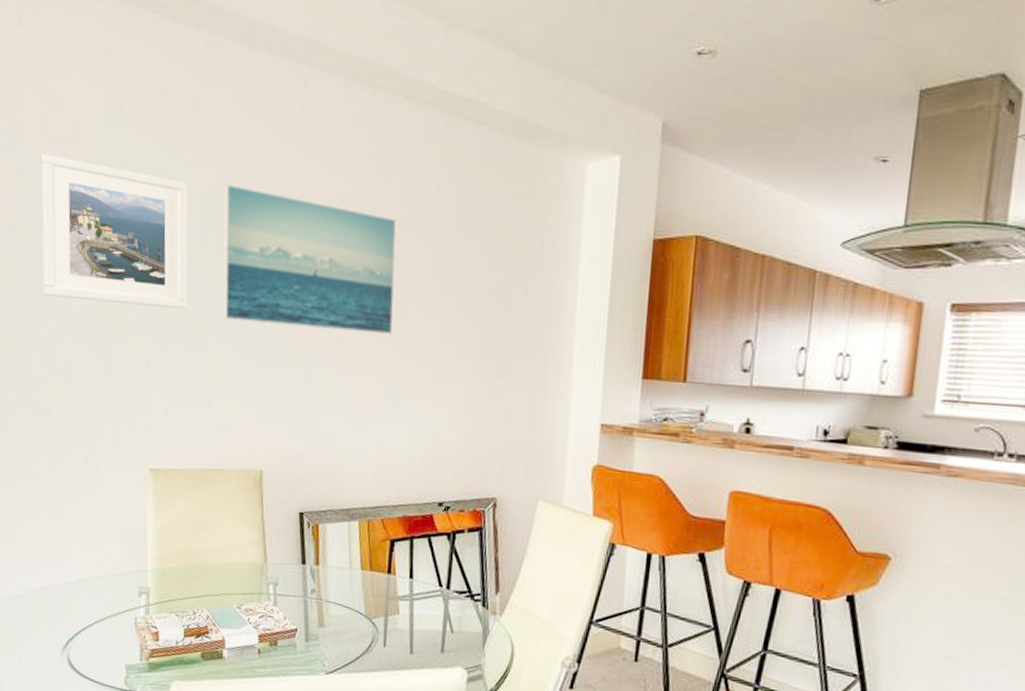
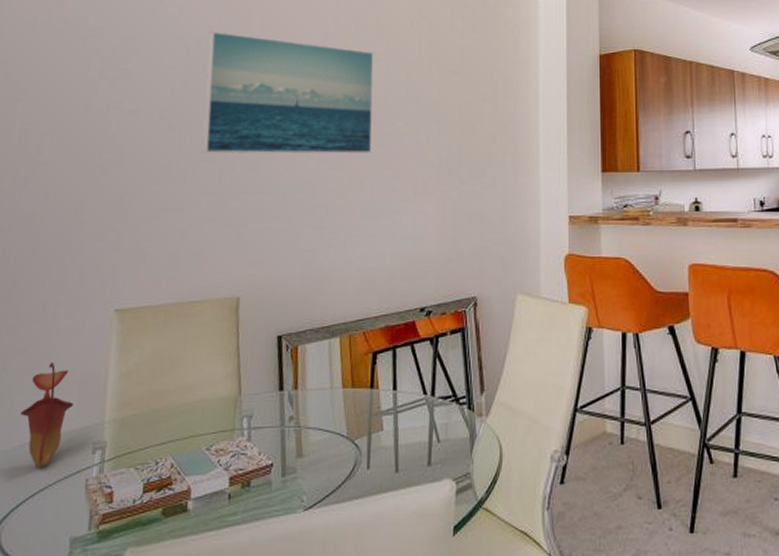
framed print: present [40,153,188,309] -> none [12,14,174,147]
pitcher plant: none [74,511,120,602] -> present [19,362,74,468]

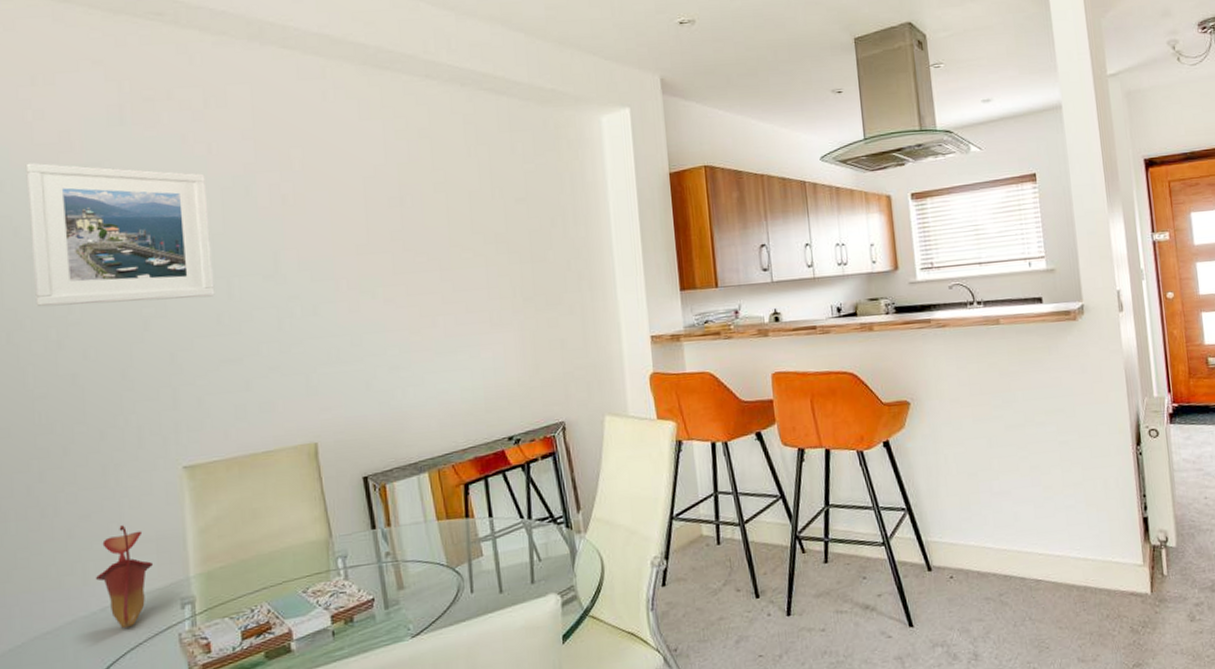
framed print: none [12,14,174,147] -> present [25,162,215,307]
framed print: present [202,30,374,155] -> none [244,170,441,301]

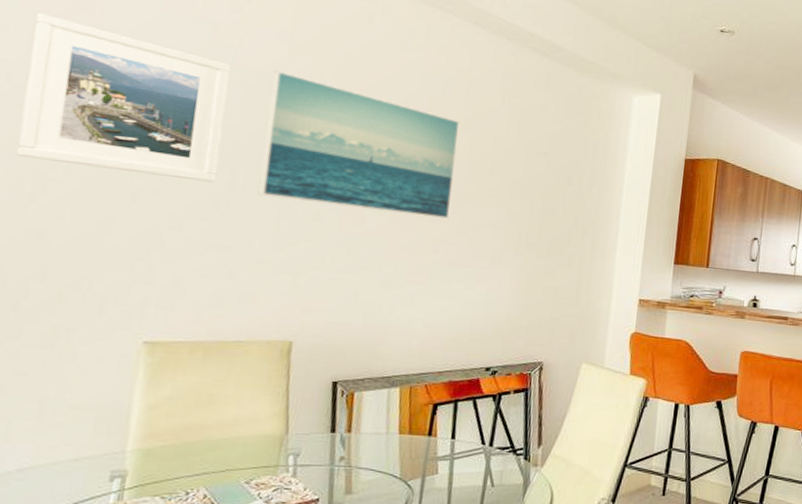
pitcher plant: present [95,525,154,629] -> none [18,389,89,493]
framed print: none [244,170,441,301] -> present [257,70,460,219]

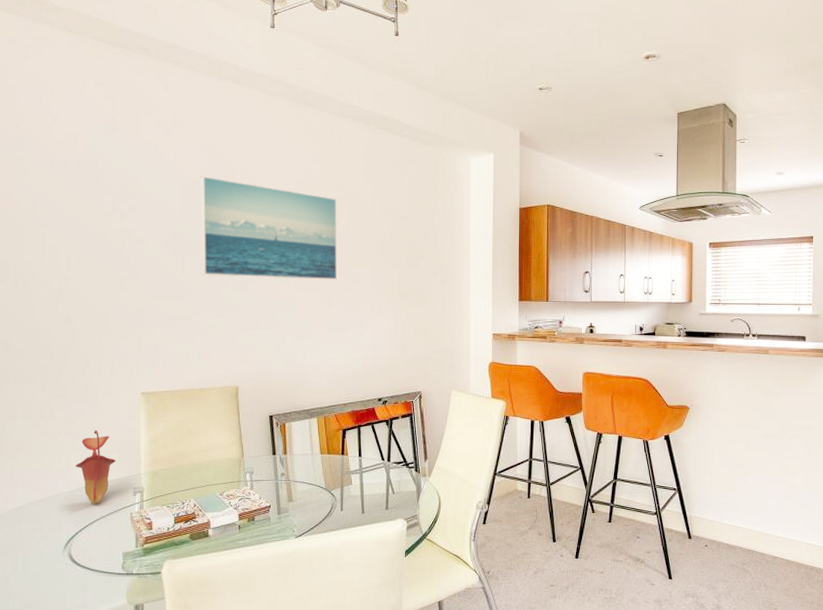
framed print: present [15,12,231,183] -> none [43,155,172,269]
pitcher plant: none [18,389,89,493] -> present [75,430,116,504]

